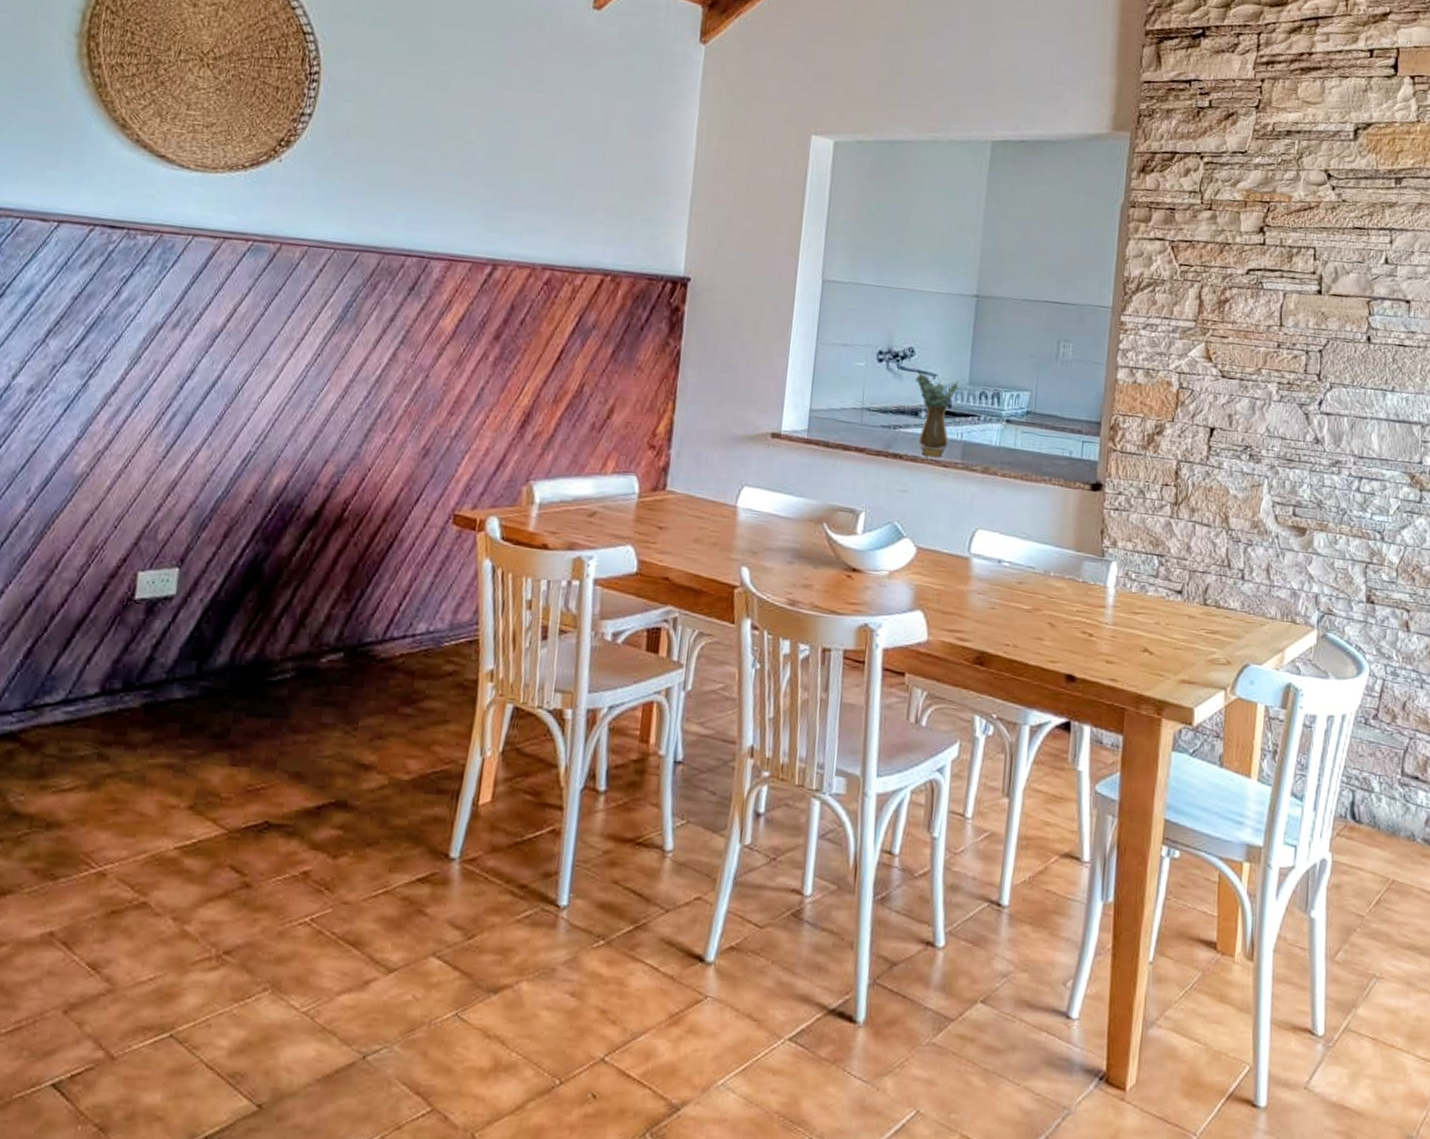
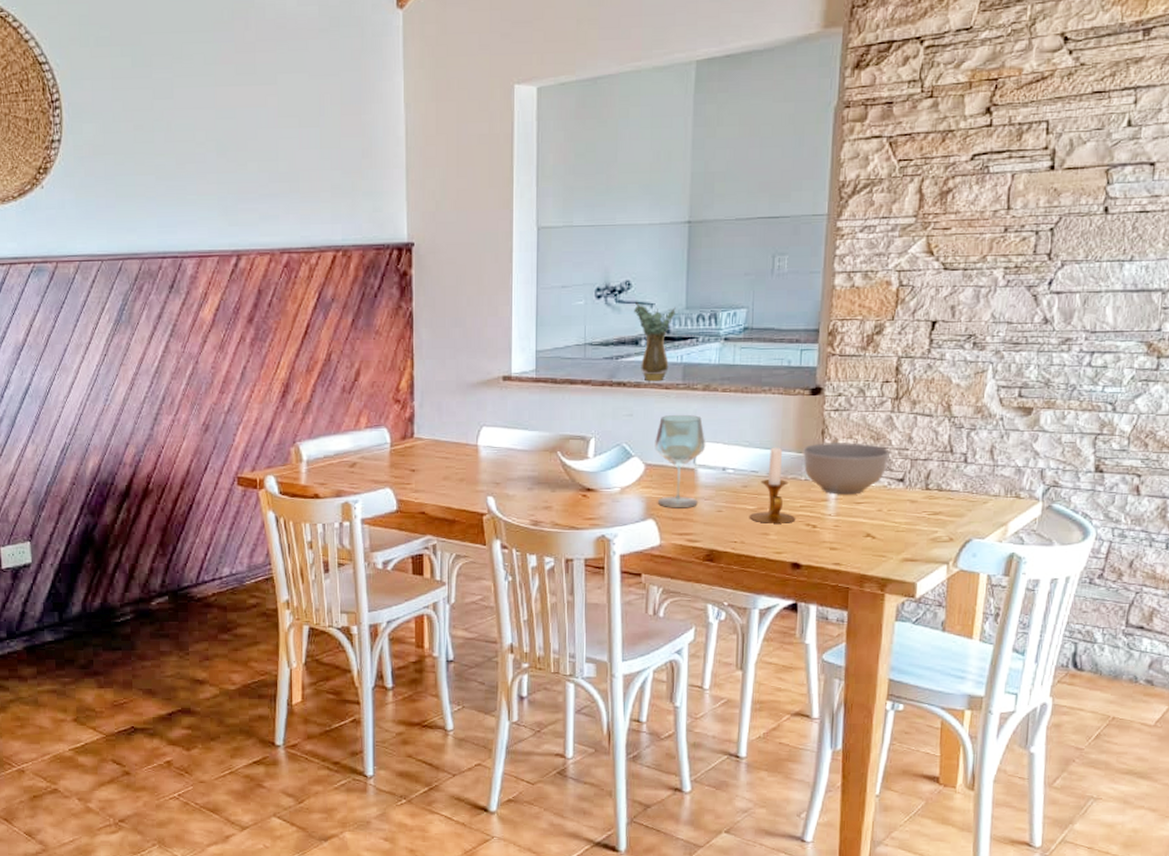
wine glass: none [927,495,983,601] -> present [655,414,706,508]
candlestick: none [1023,542,1073,629] -> present [749,447,796,523]
bowl: none [1080,543,1168,603] -> present [802,442,890,495]

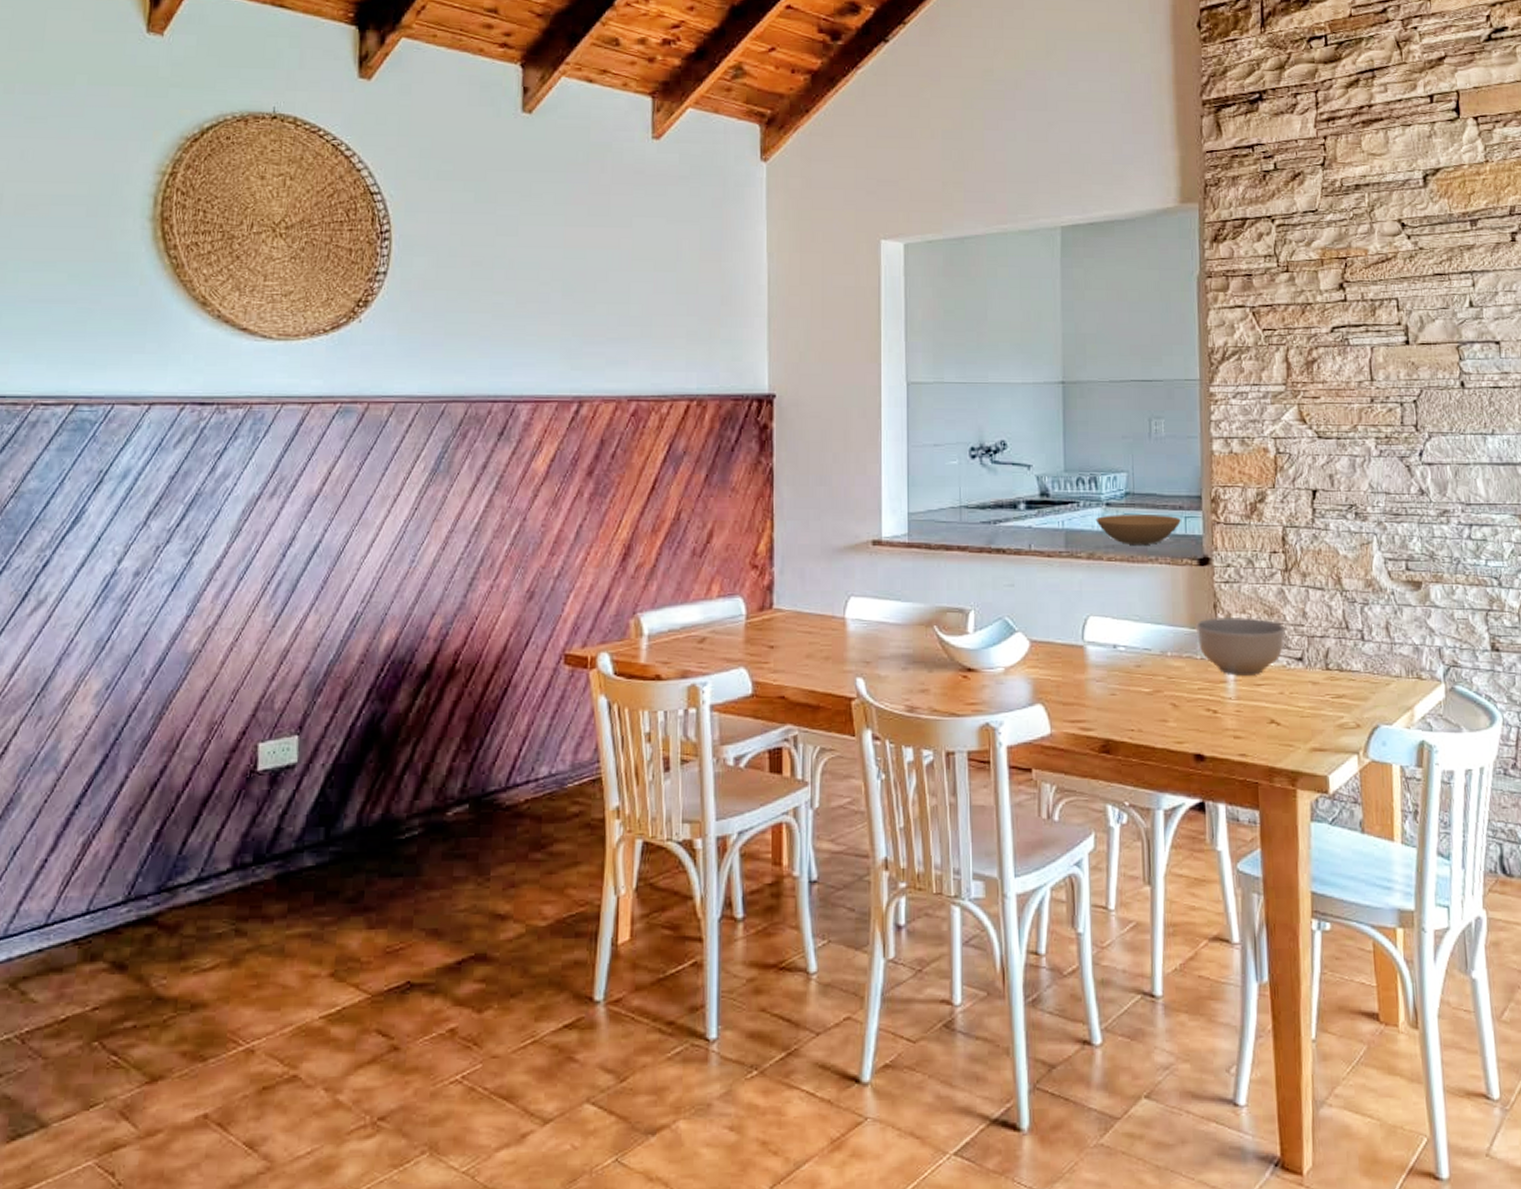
vase: present [634,301,676,382] -> none [1011,462,1054,549]
wine glass: present [655,414,706,508] -> none [1039,585,1094,691]
bowl: none [713,348,797,376] -> present [1095,515,1181,545]
candlestick: present [749,447,796,523] -> none [1145,622,1195,709]

